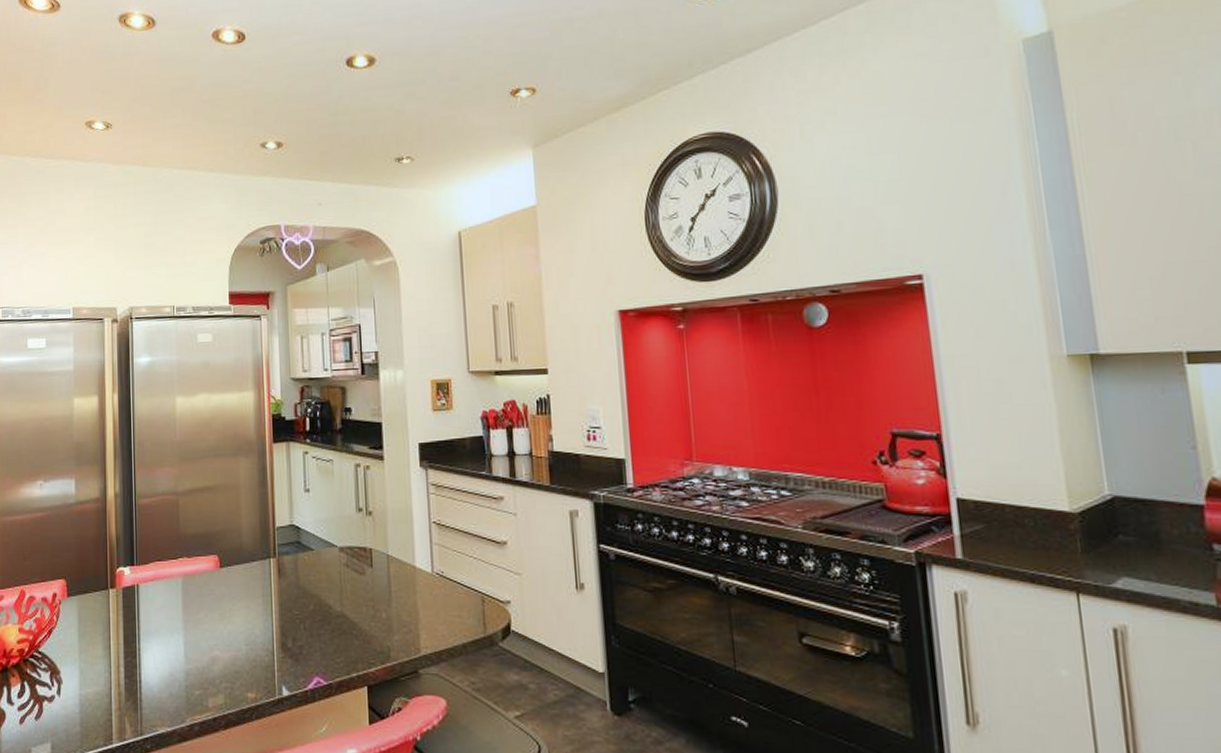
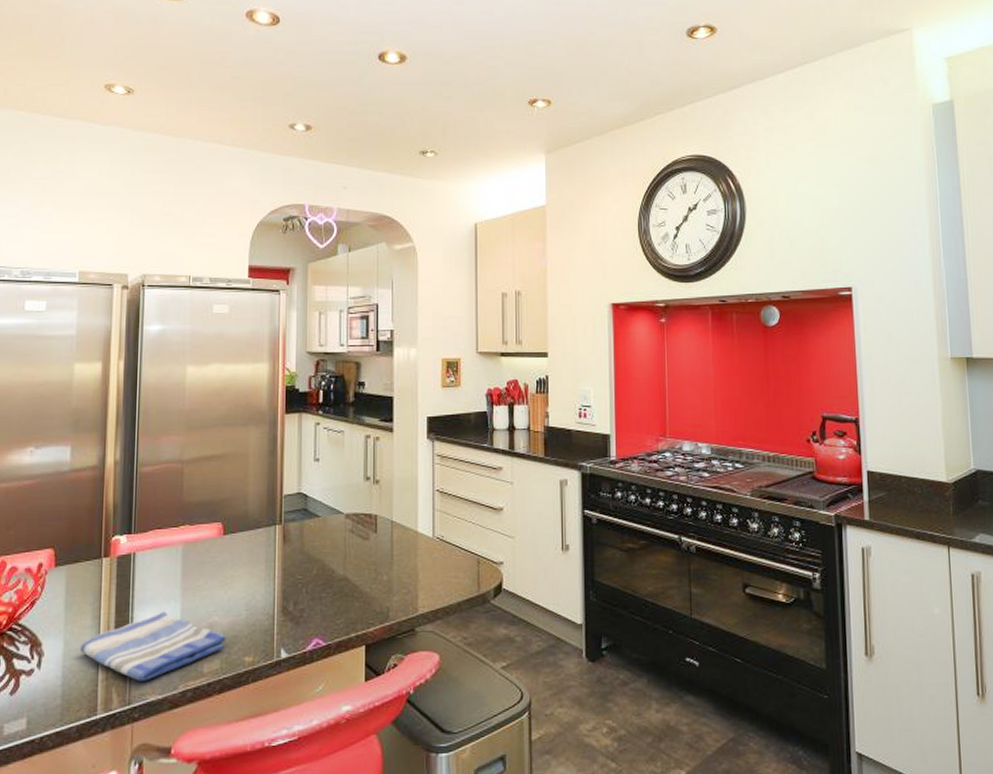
dish towel: none [93,644,228,713] -> present [79,611,226,681]

